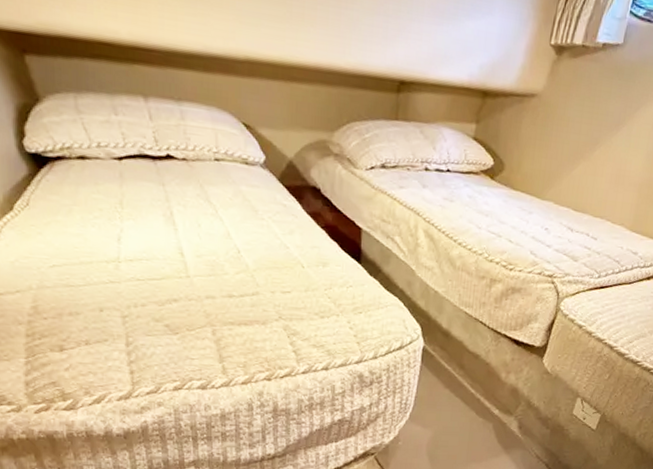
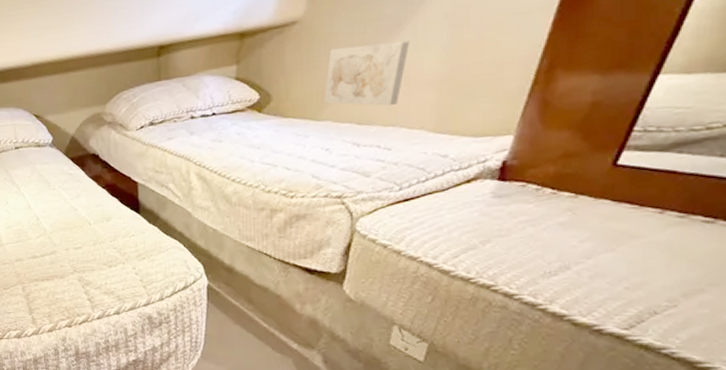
wall art: none [548,131,624,199] -> present [323,41,409,106]

